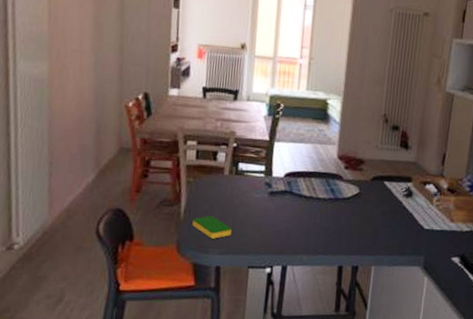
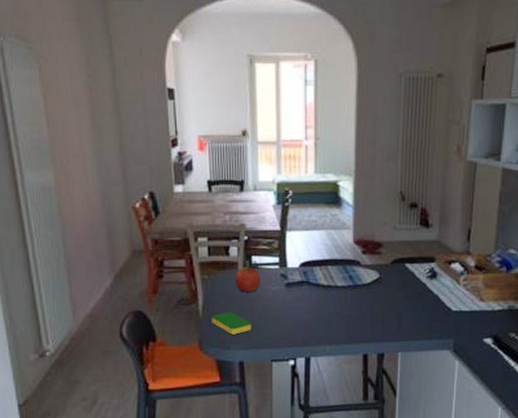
apple: none [219,172,245,198] -> present [235,266,260,292]

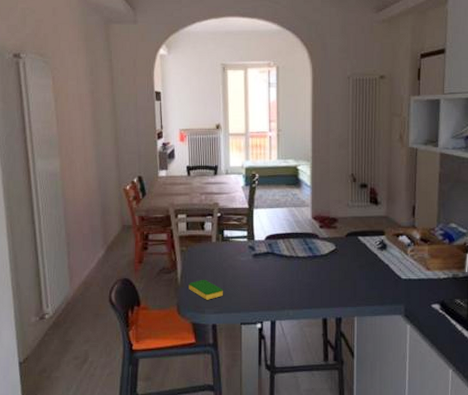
apple: present [235,266,260,292] -> none [209,239,231,262]

